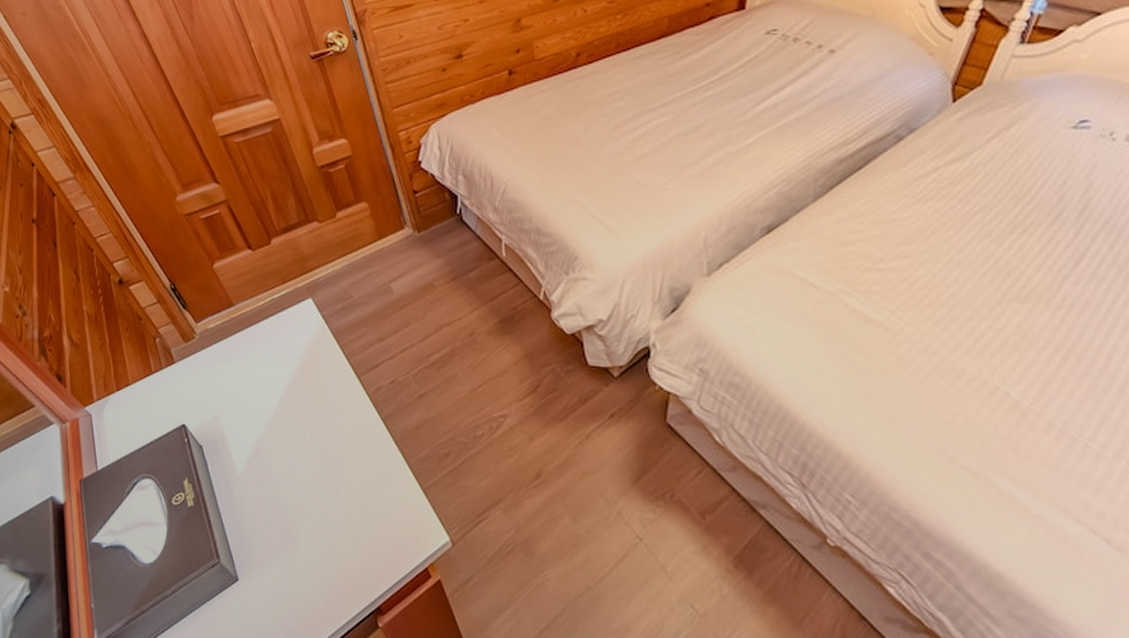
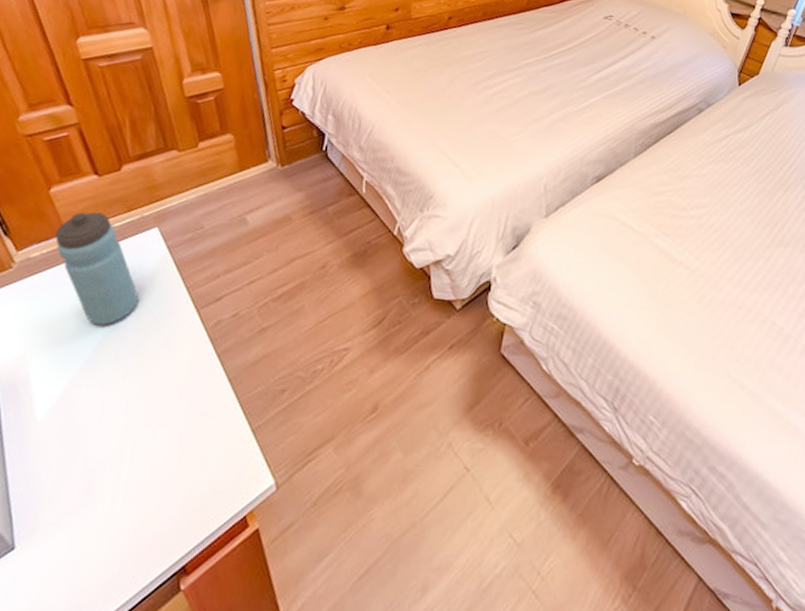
water bottle: none [224,284,304,391] -> present [54,211,138,326]

